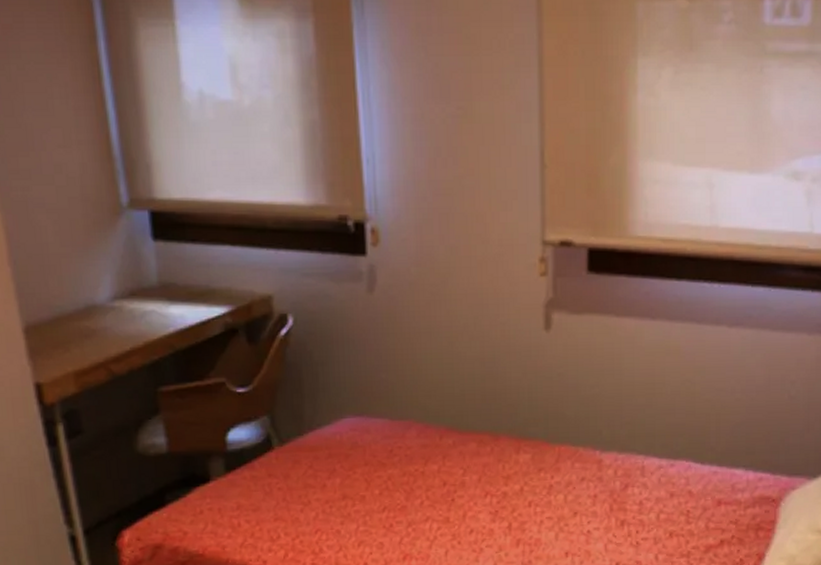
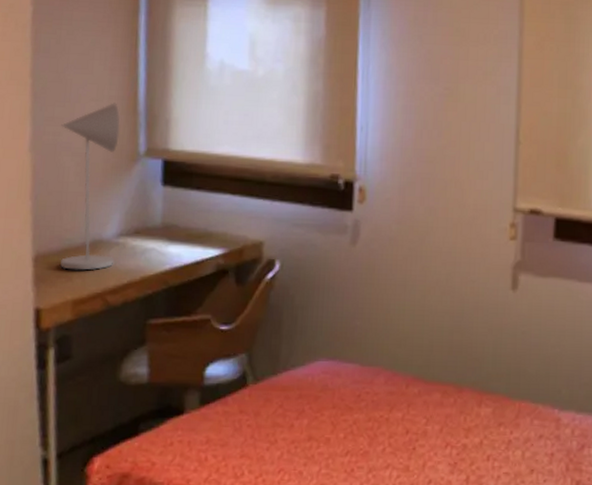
desk lamp: none [29,148,113,340] -> present [60,103,121,271]

